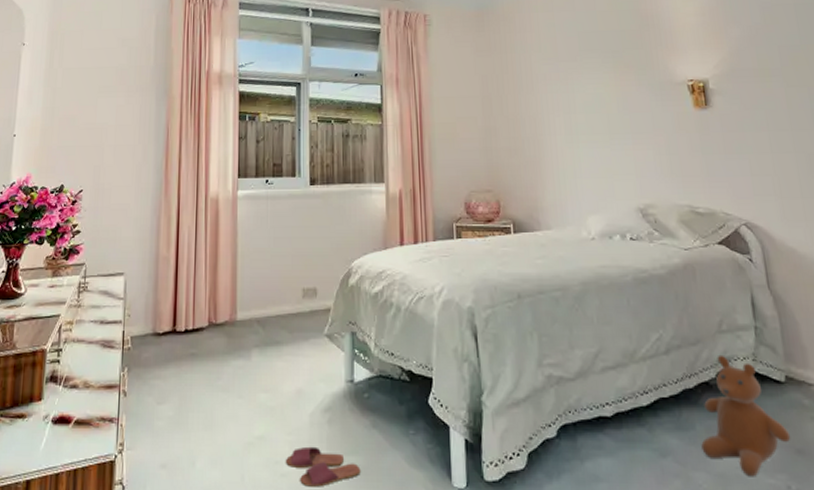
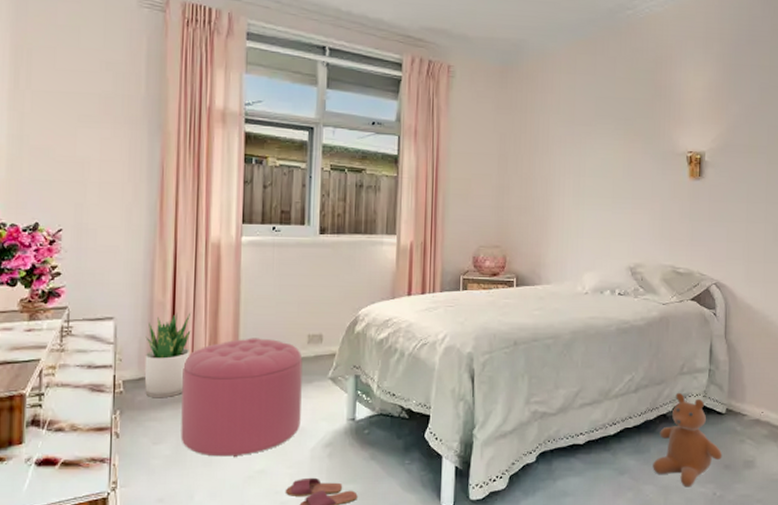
planter: none [150,267,193,355] -> present [144,313,191,398]
ottoman: none [183,292,298,420] -> present [181,338,303,457]

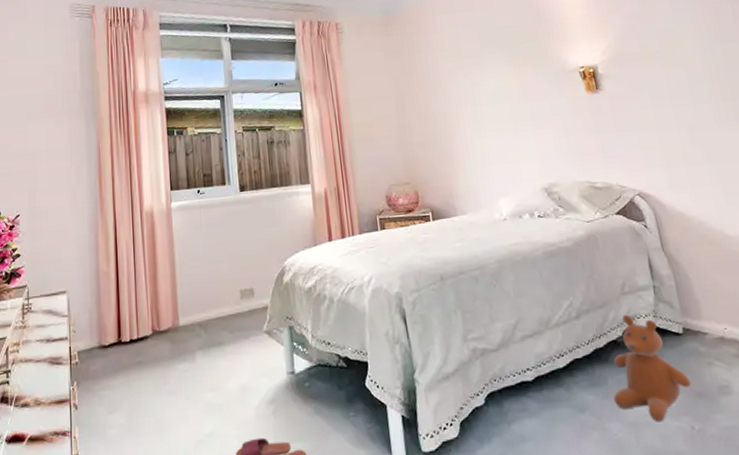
planter: present [144,313,191,398] -> none [95,279,135,367]
ottoman: present [181,338,303,457] -> none [129,297,243,422]

